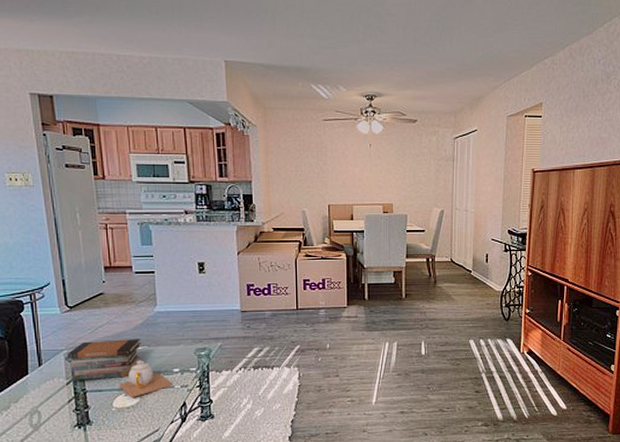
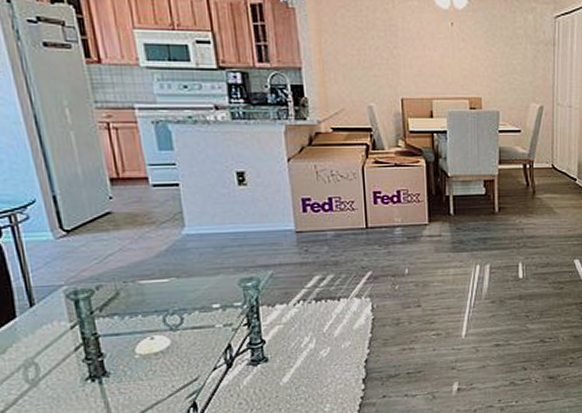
book stack: present [67,339,140,380] -> none [67,269,167,323]
teapot: present [119,360,173,397] -> none [142,295,213,341]

